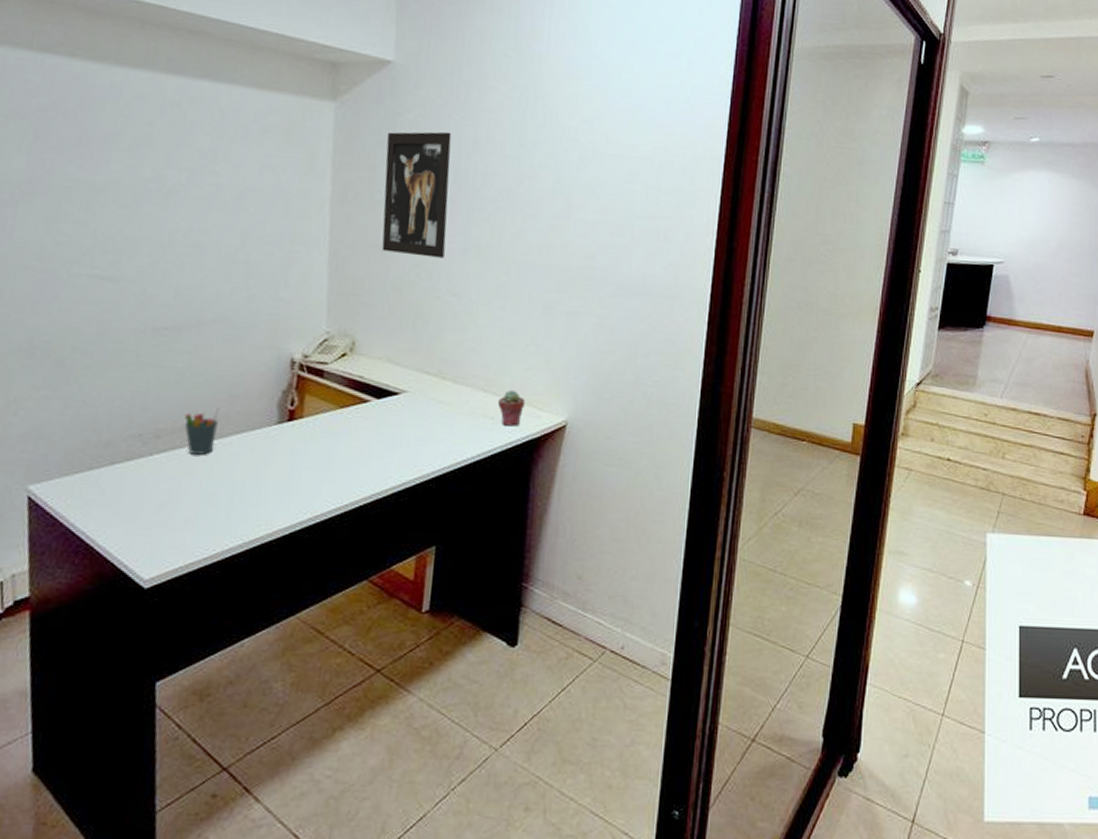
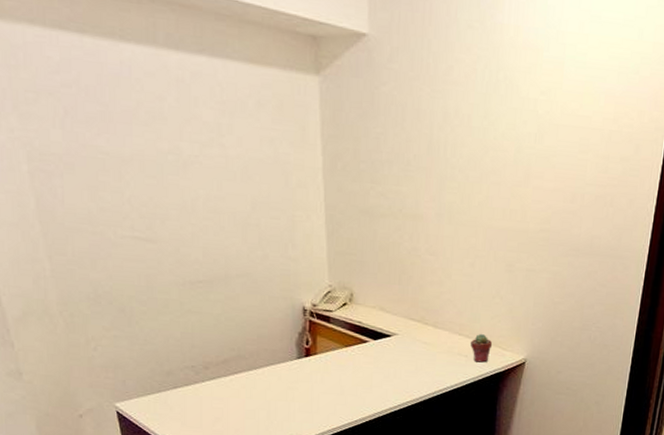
pen holder: present [184,406,220,455] -> none [224,345,251,382]
wall art: present [382,131,452,258] -> none [367,104,424,222]

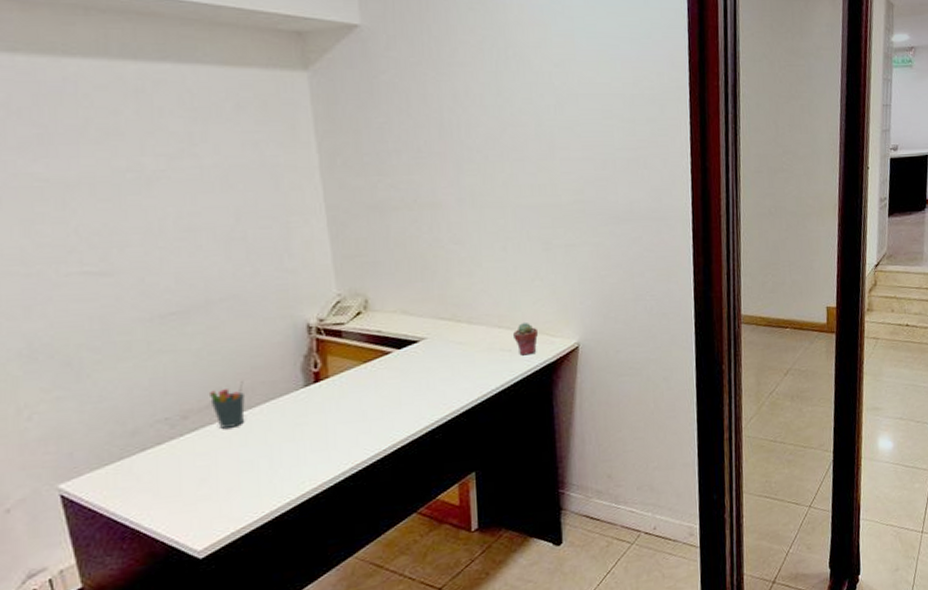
pen holder: none [224,345,251,382] -> present [208,380,245,429]

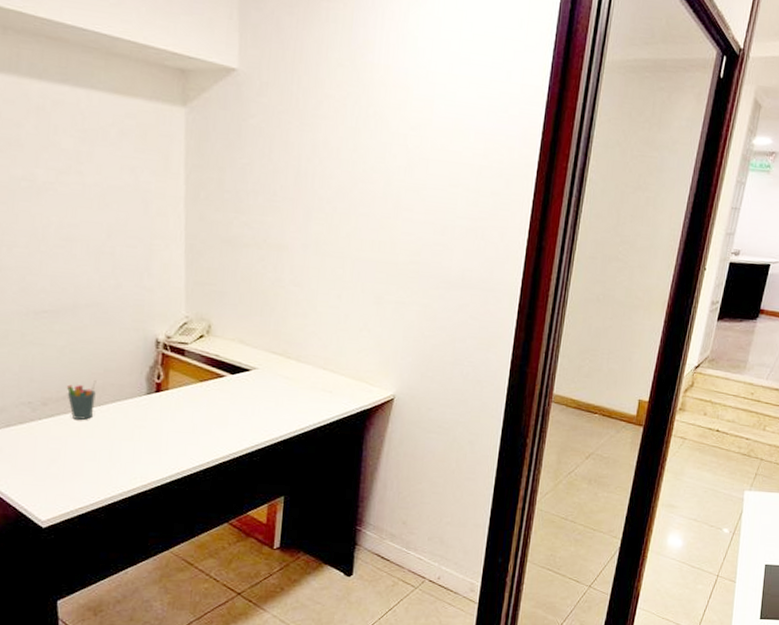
potted succulent: present [513,322,539,356] -> none [336,367,359,399]

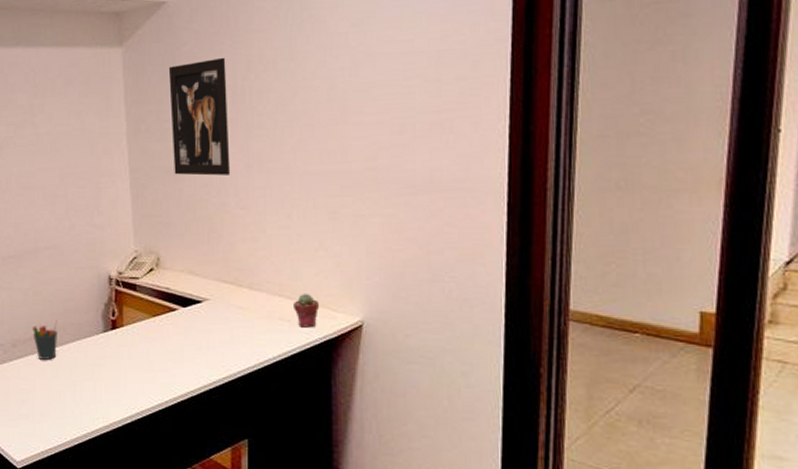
wall art: none [232,136,292,253] -> present [168,57,230,176]
potted succulent: none [336,367,359,399] -> present [294,293,320,328]

